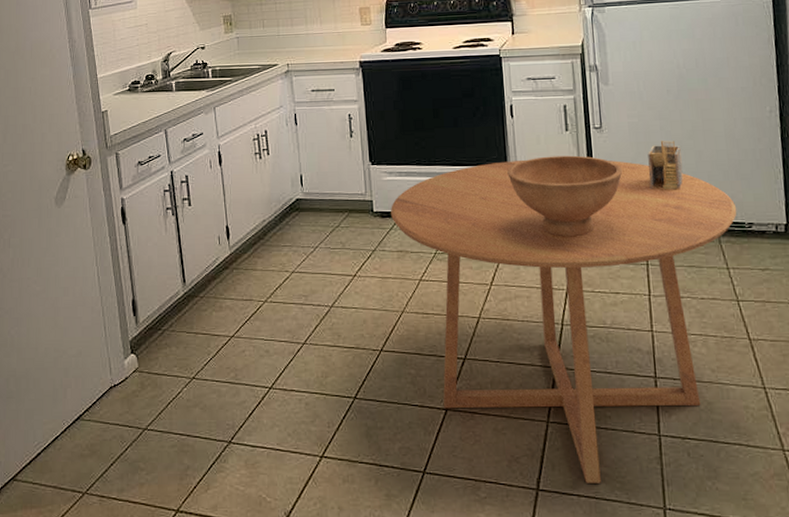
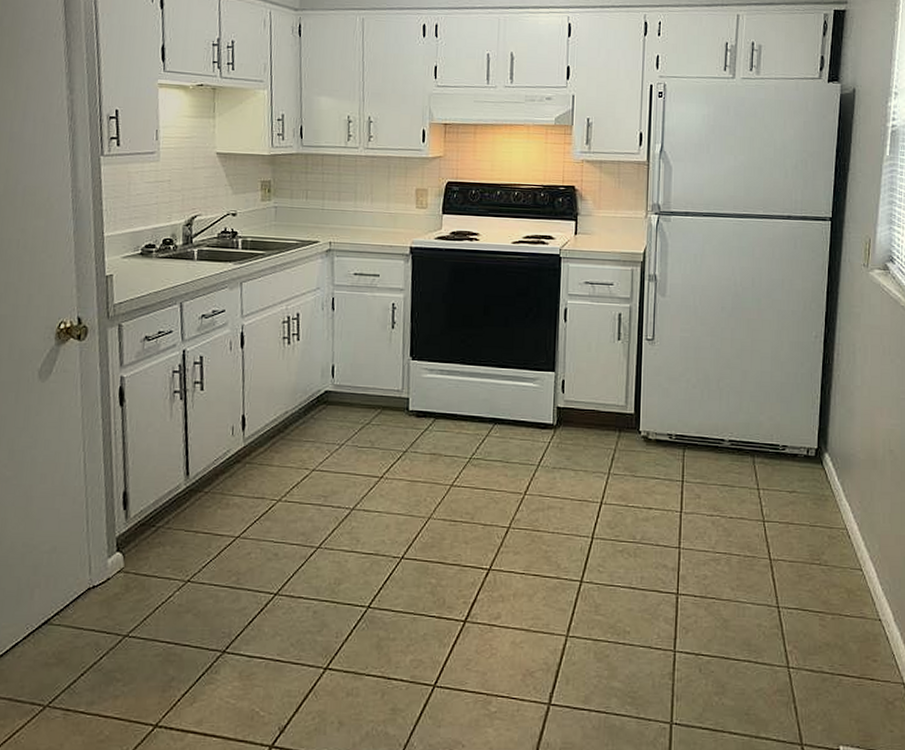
dining table: present [391,159,737,483] -> none [427,366,774,698]
bowl: present [507,155,623,237] -> none [554,364,670,450]
napkin holder: present [648,140,684,190] -> none [694,357,729,408]

